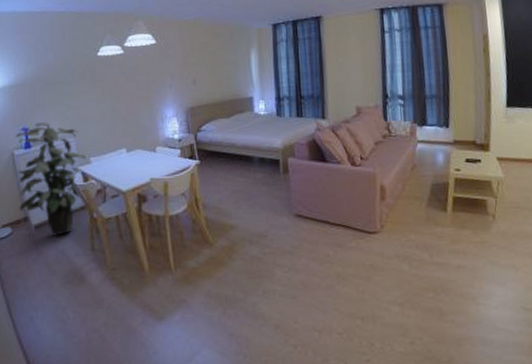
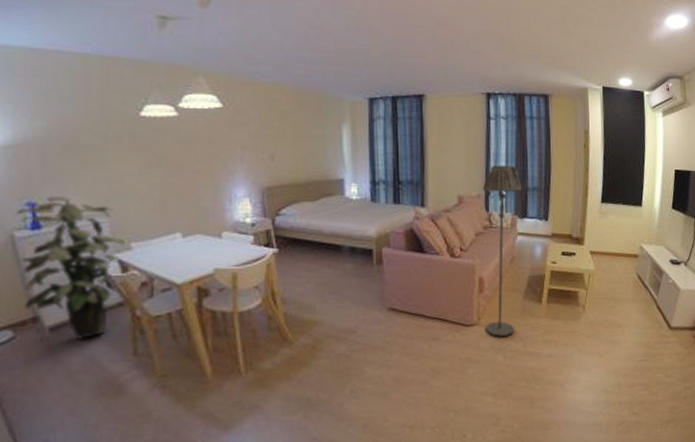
floor lamp: none [379,75,420,245] -> present [482,165,522,337]

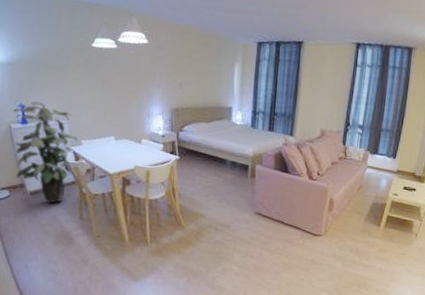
floor lamp: present [482,165,522,337] -> none [330,106,377,249]

